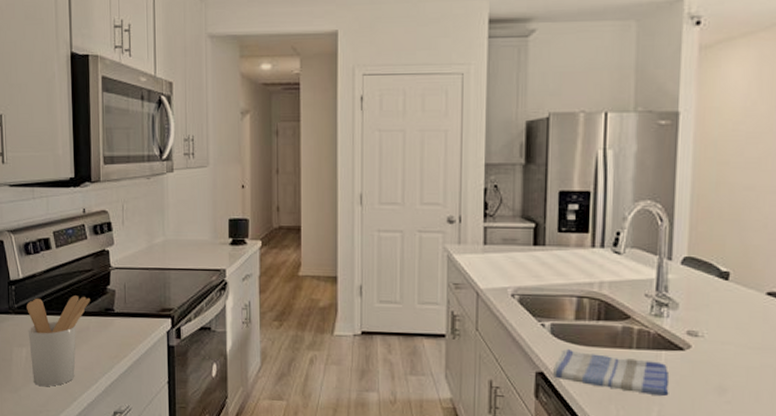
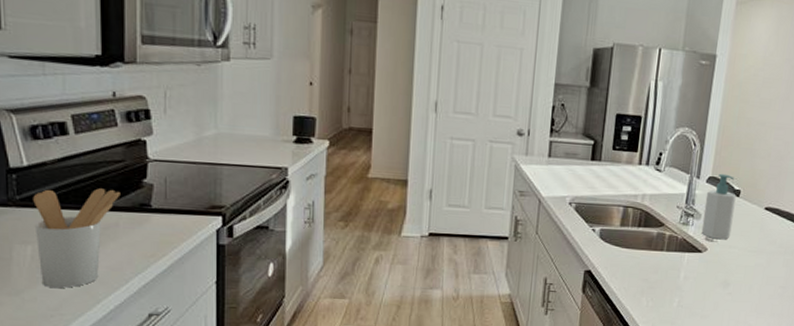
dish towel: present [552,348,669,397] -> none [598,250,689,290]
soap bottle: none [680,252,724,333] -> present [701,173,736,239]

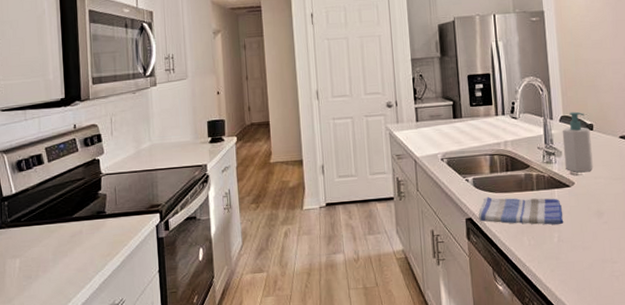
utensil holder: present [33,188,120,288] -> none [20,203,83,293]
dish towel: none [598,250,689,290] -> present [478,196,564,225]

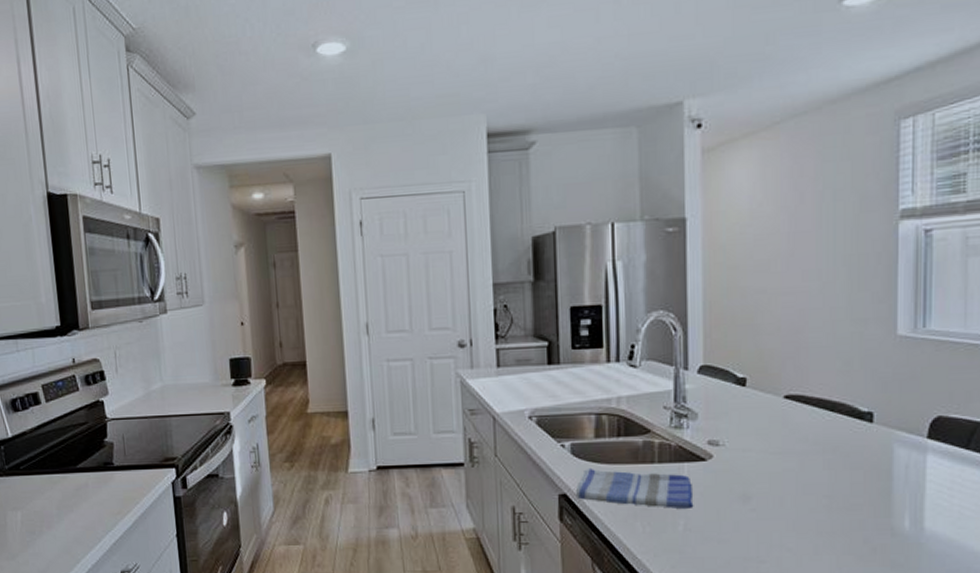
soap bottle: present [562,111,593,172] -> none [700,360,742,441]

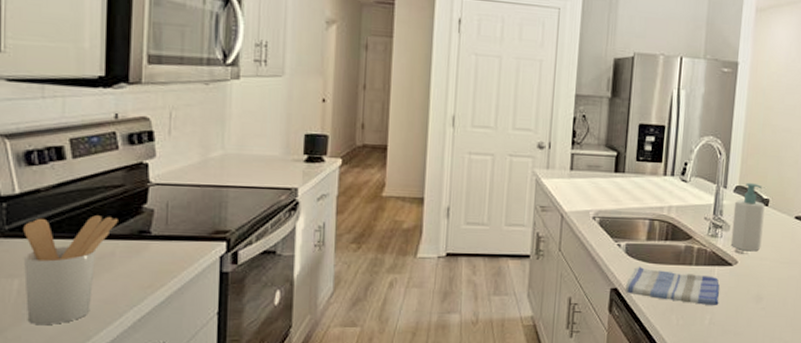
utensil holder: none [18,451,87,550] -> present [23,215,118,324]
soap bottle: none [700,360,742,441] -> present [730,182,765,251]

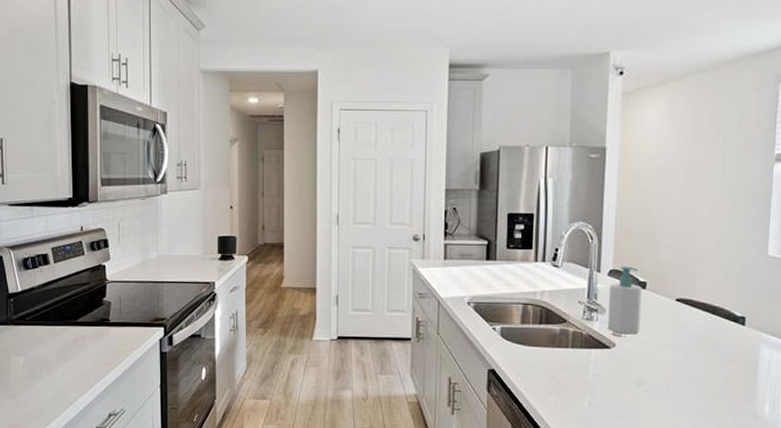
utensil holder: present [23,215,118,324] -> none [25,307,87,392]
dish towel: present [624,266,720,306] -> none [502,348,598,388]

